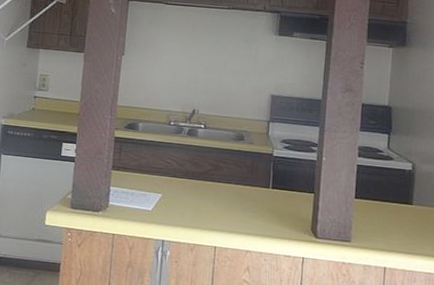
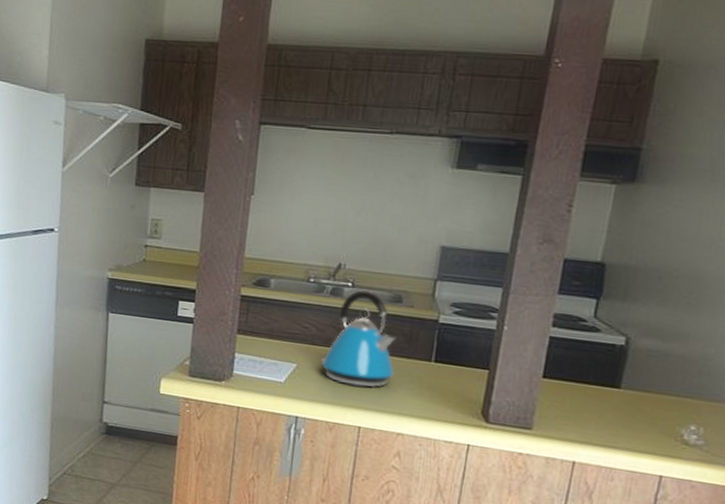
kettle: none [182,130,241,213] -> present [321,290,396,388]

